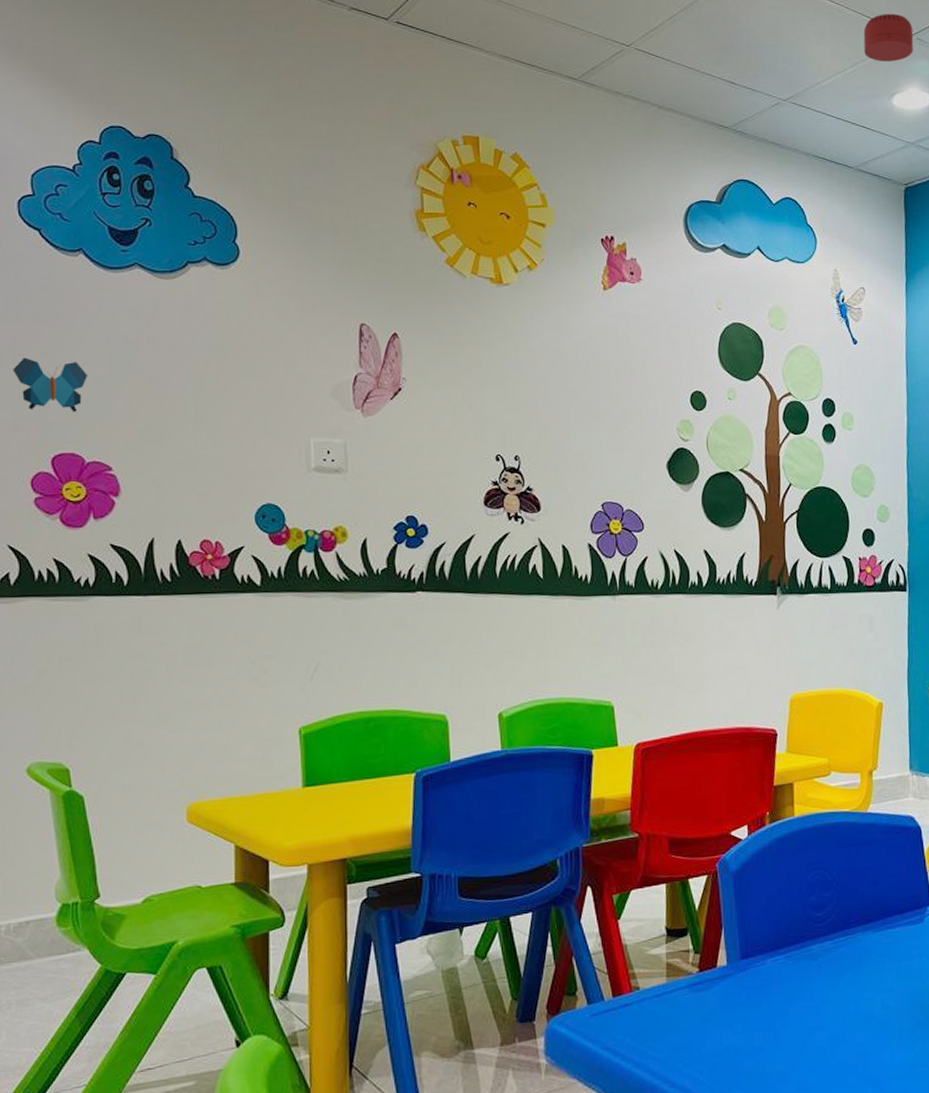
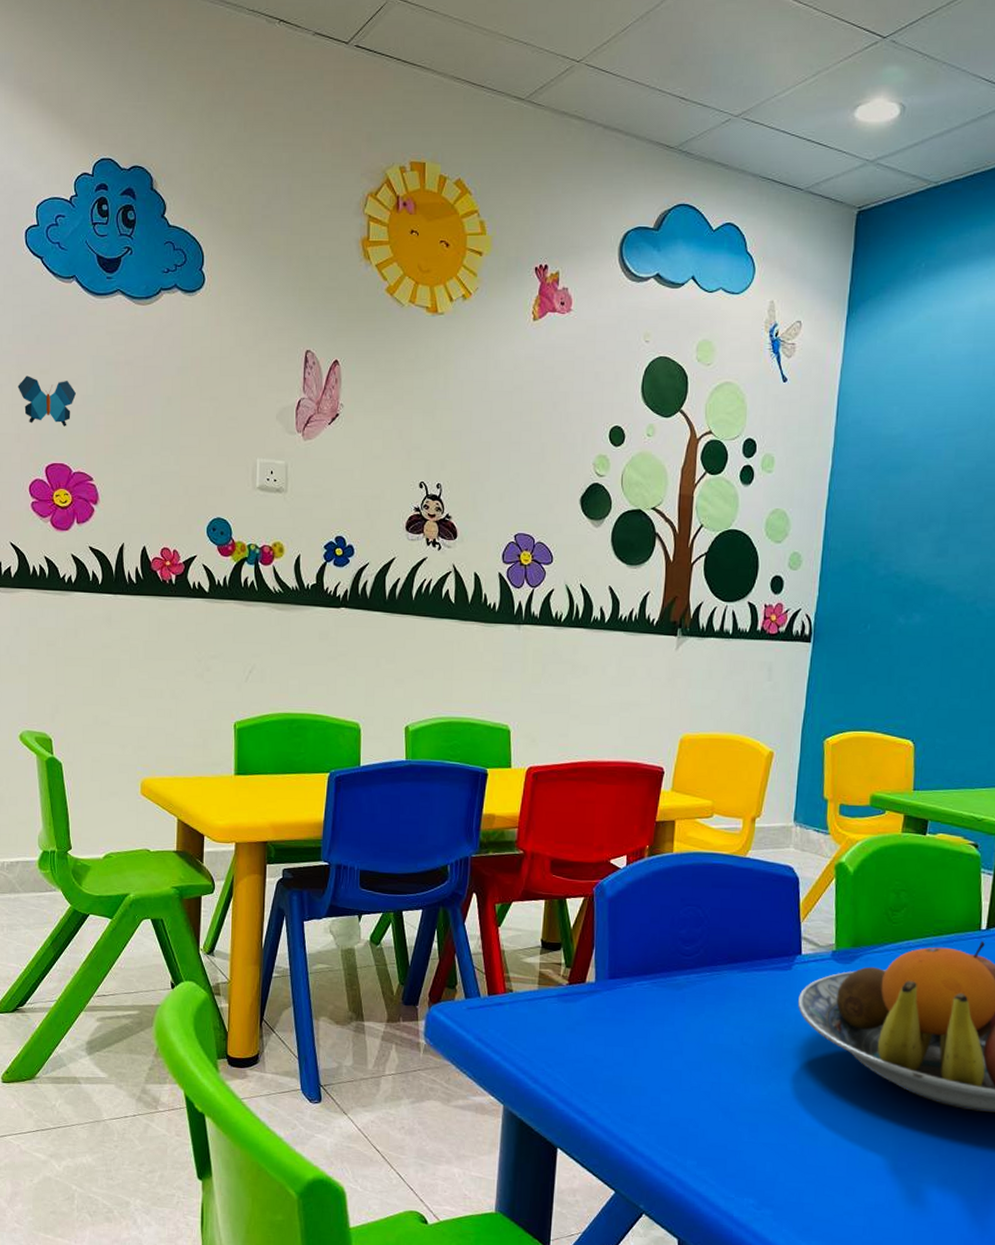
smoke detector: present [863,13,914,62] -> none [829,12,888,69]

